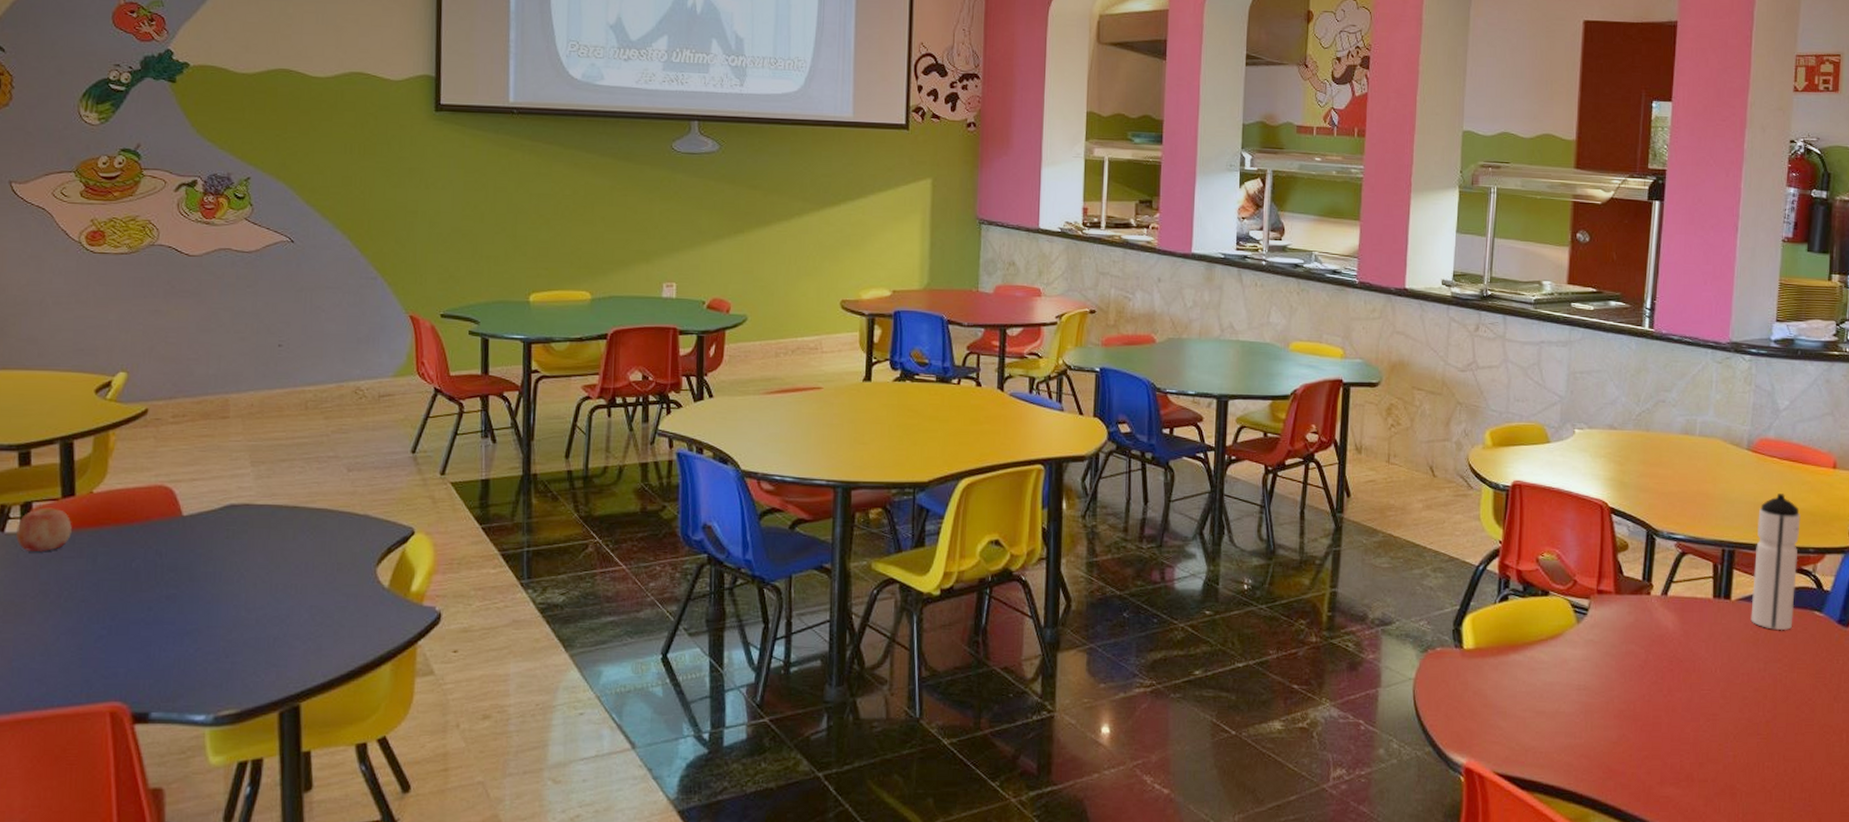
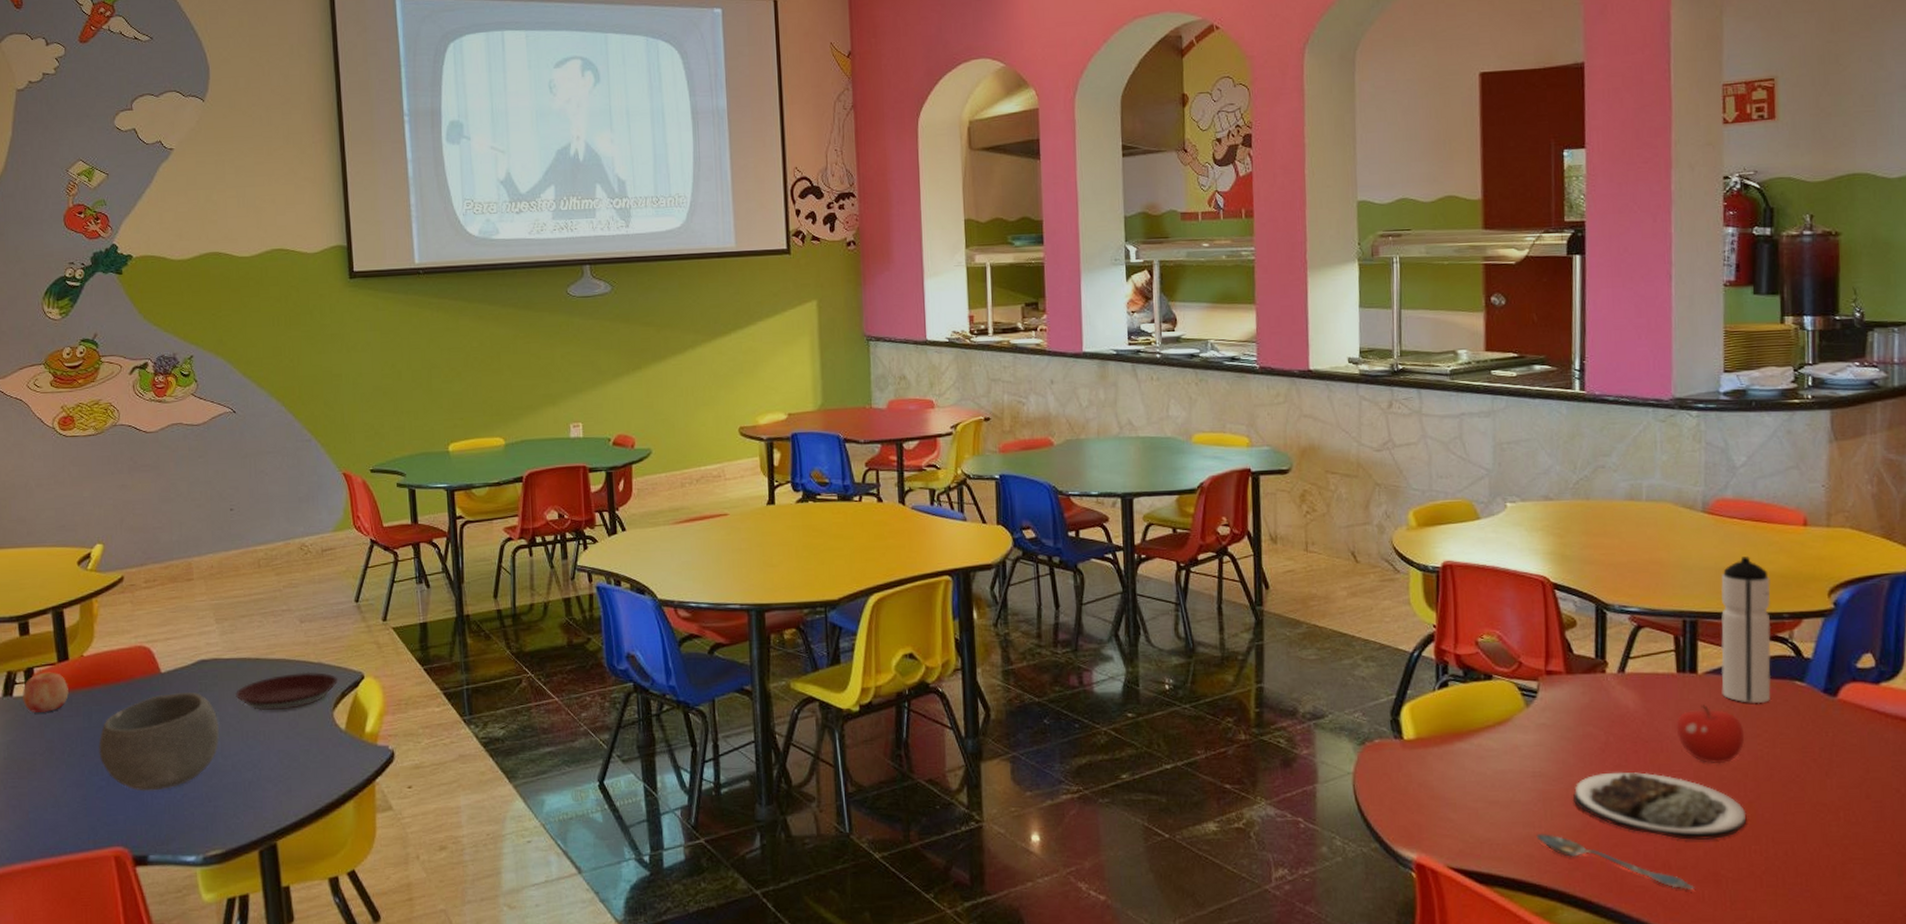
bowl: none [102,539,246,643] -> present [98,692,220,791]
plate: none [267,524,386,564] -> present [236,672,339,711]
spoon: none [1576,743,1712,802] -> present [1536,833,1694,891]
plate: none [1611,688,1763,755] -> present [1572,772,1747,840]
fruit: none [1708,629,1767,685] -> present [1676,705,1745,764]

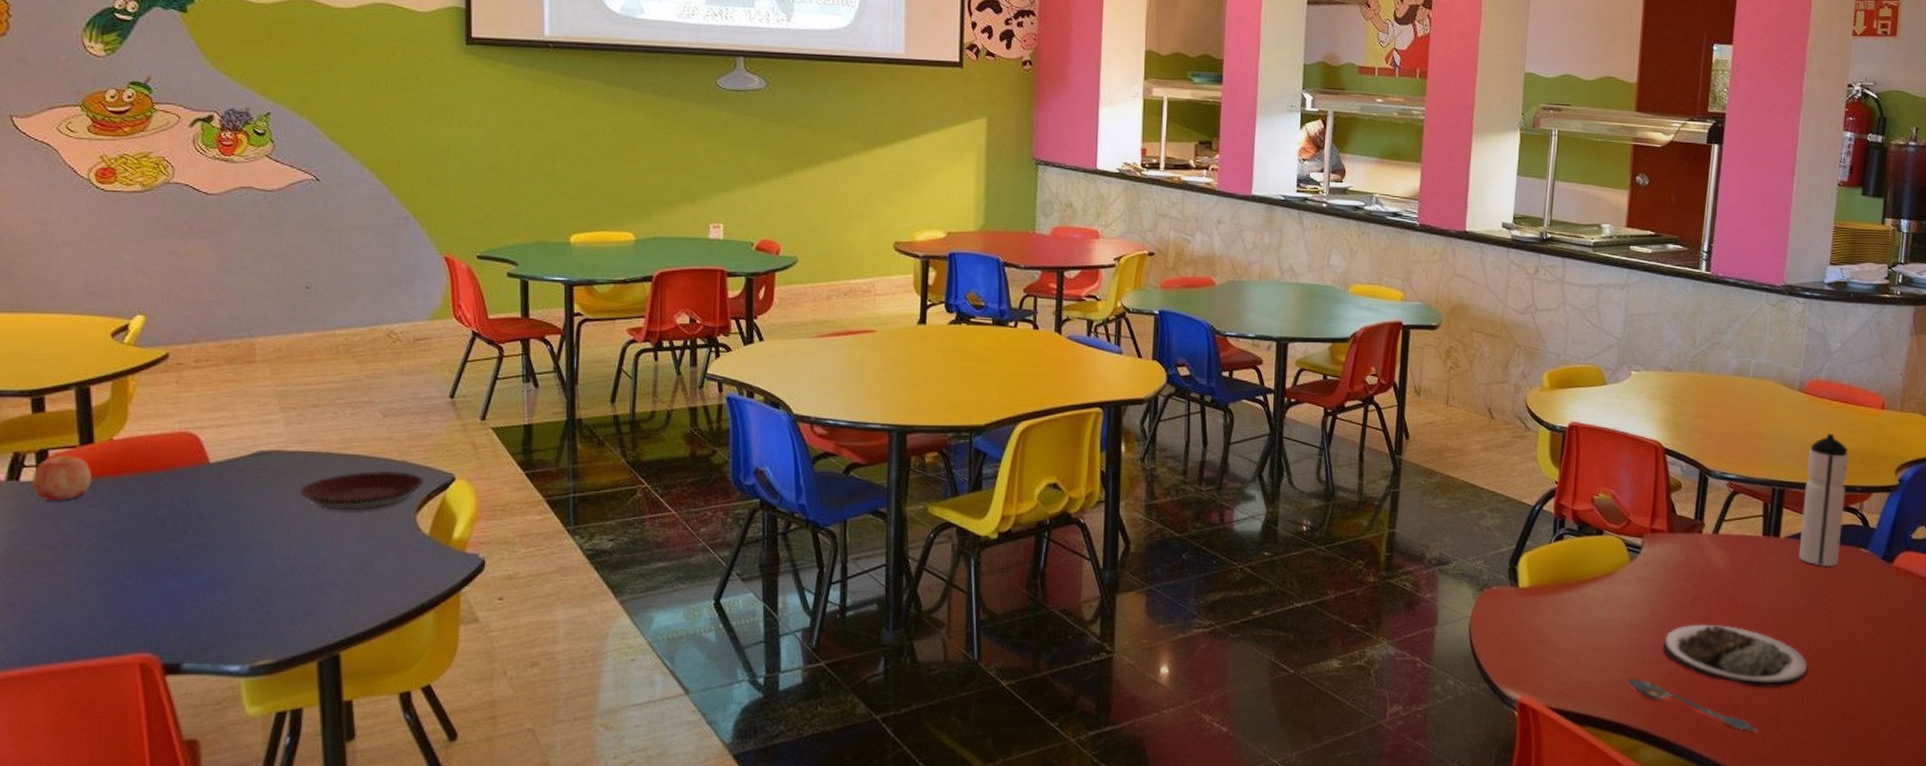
bowl: present [98,692,220,791] -> none [126,486,279,593]
fruit: present [1676,705,1745,764] -> none [1757,566,1814,620]

